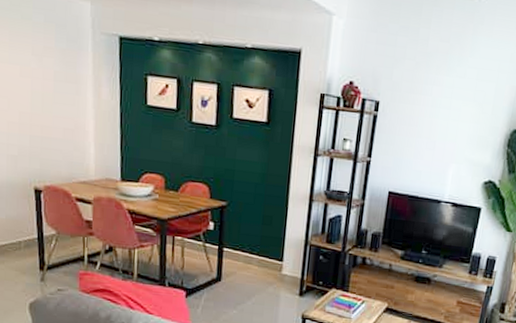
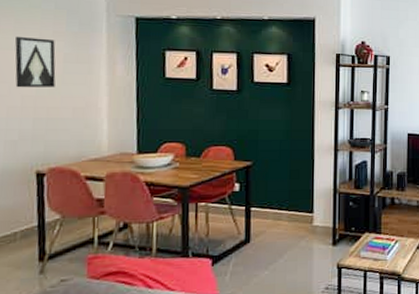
wall art: none [11,49,48,106] -> present [15,36,56,88]

